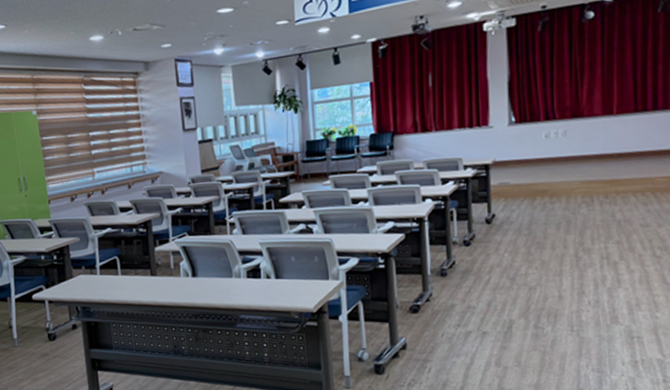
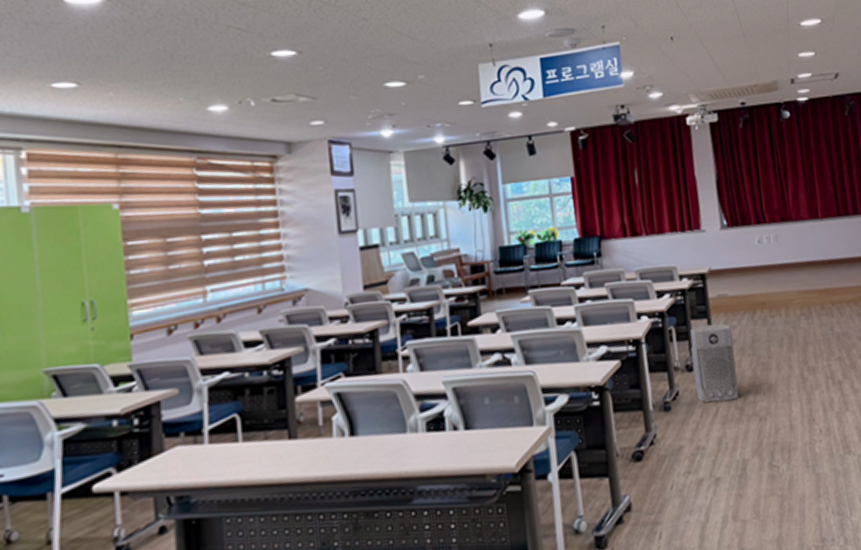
air purifier: none [469,207,512,272] -> present [690,324,740,403]

